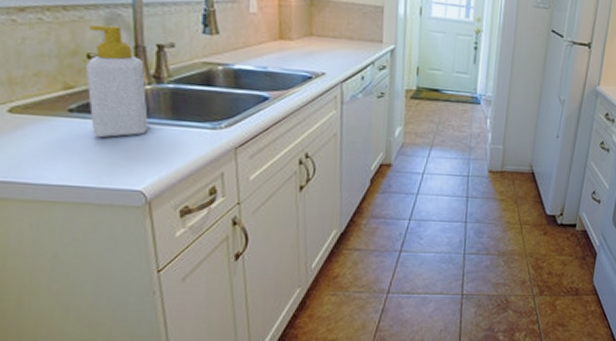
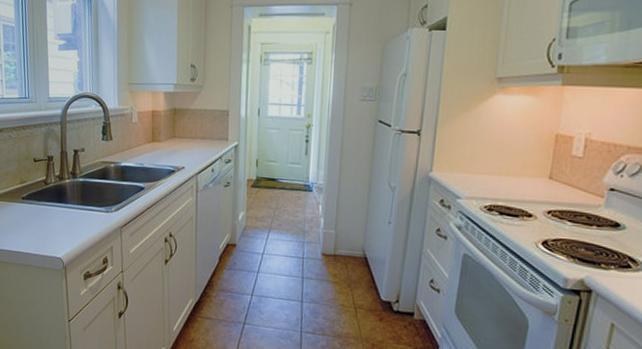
soap bottle: present [86,24,148,138] -> none [33,138,67,218]

